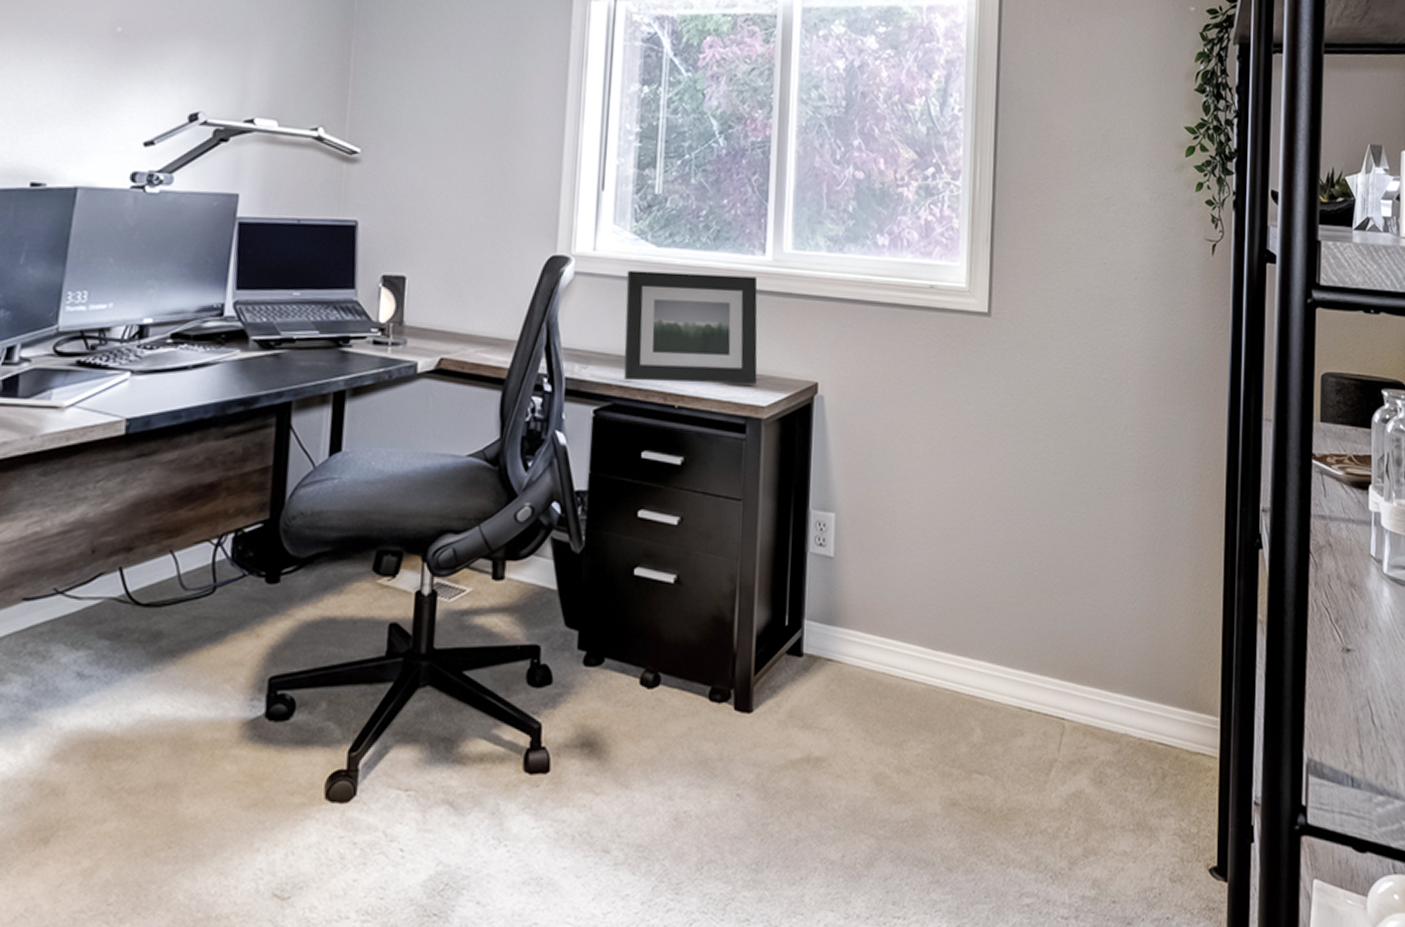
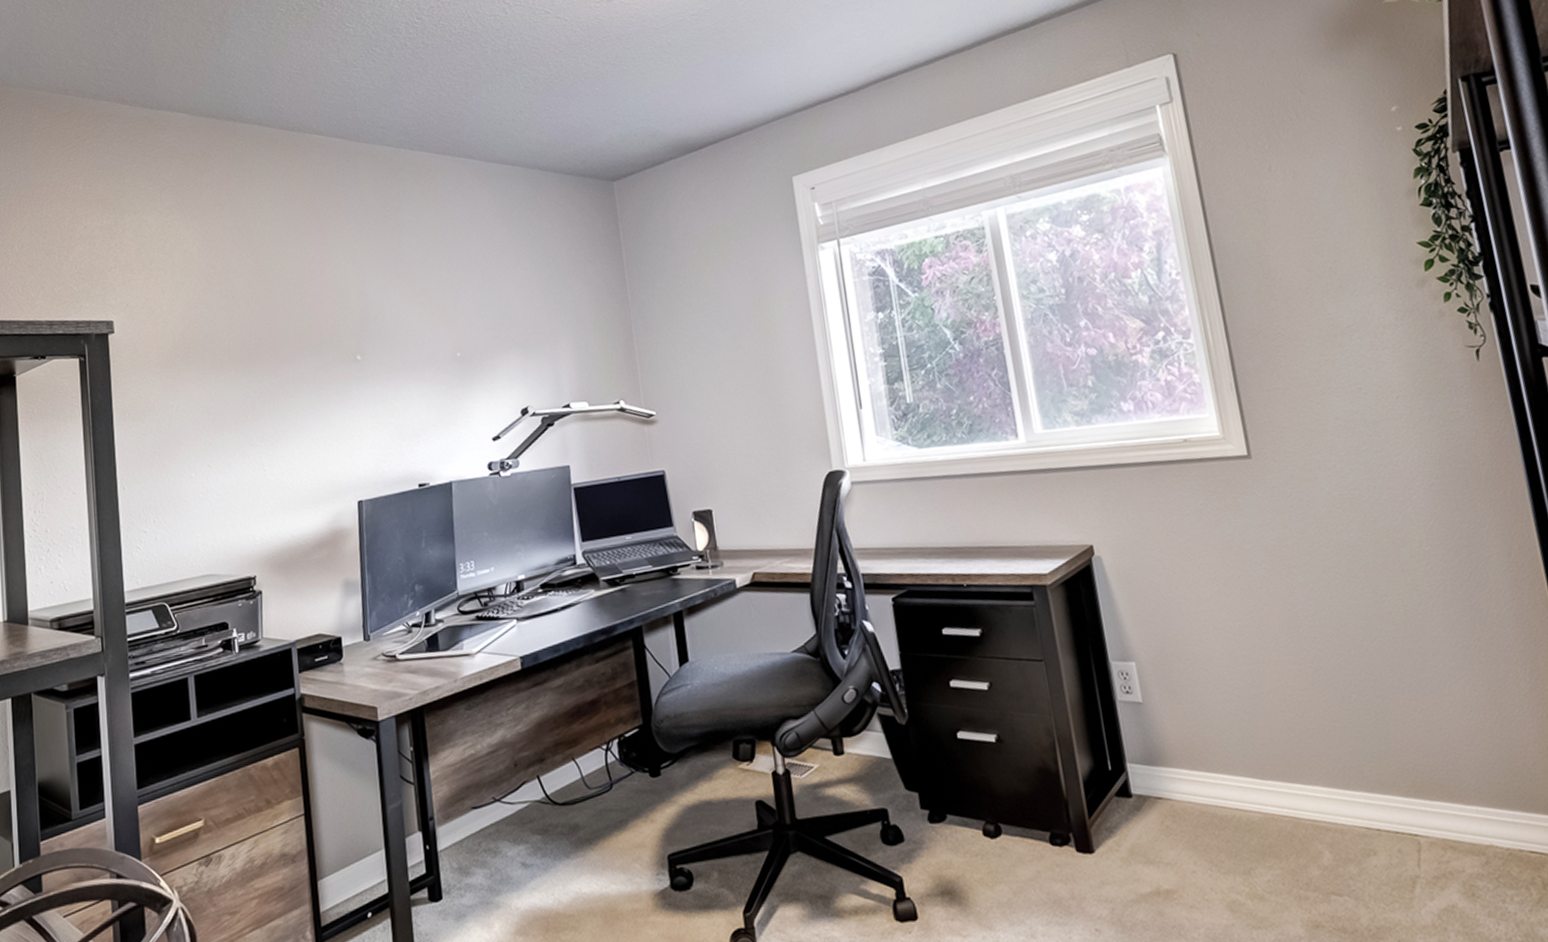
picture frame: present [624,270,758,385] -> none [897,459,1035,569]

